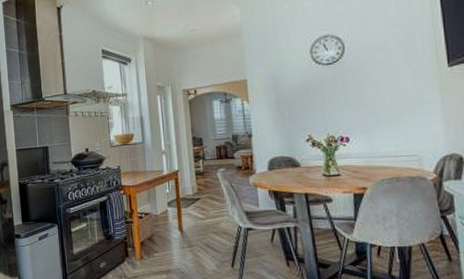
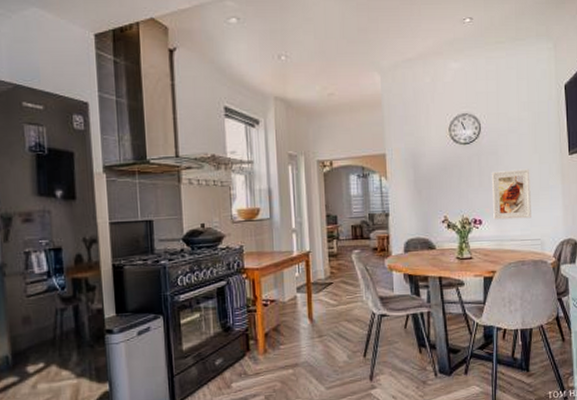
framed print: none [357,84,406,137] -> present [491,169,531,220]

